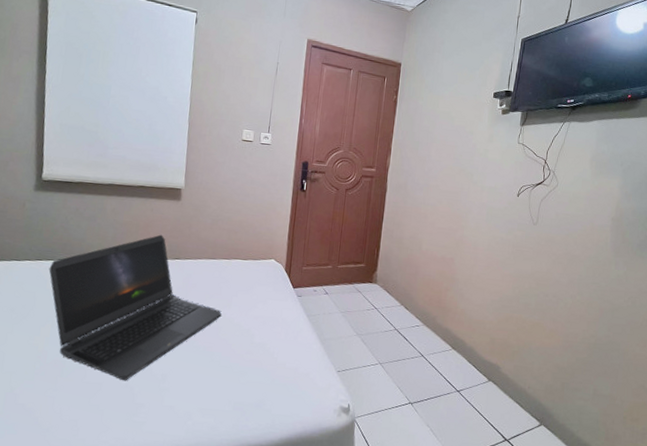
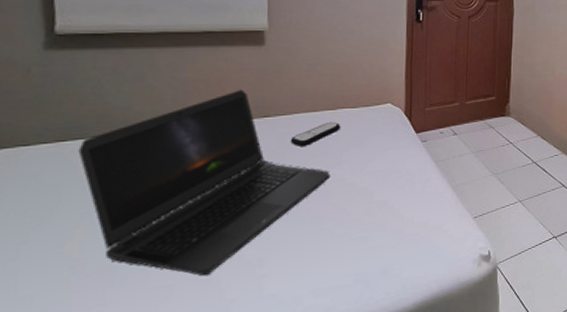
remote control: none [193,269,233,287] -> present [290,121,341,146]

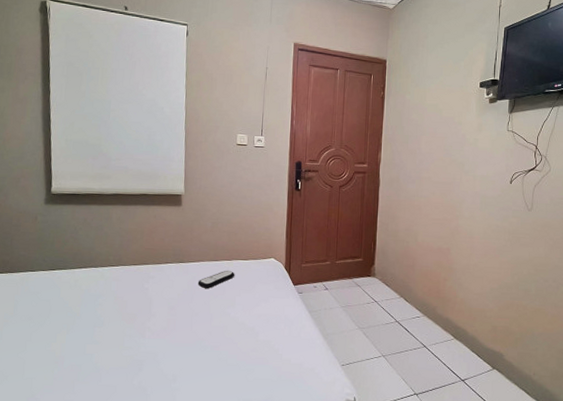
laptop computer: present [78,89,330,277] -> none [61,240,226,383]

